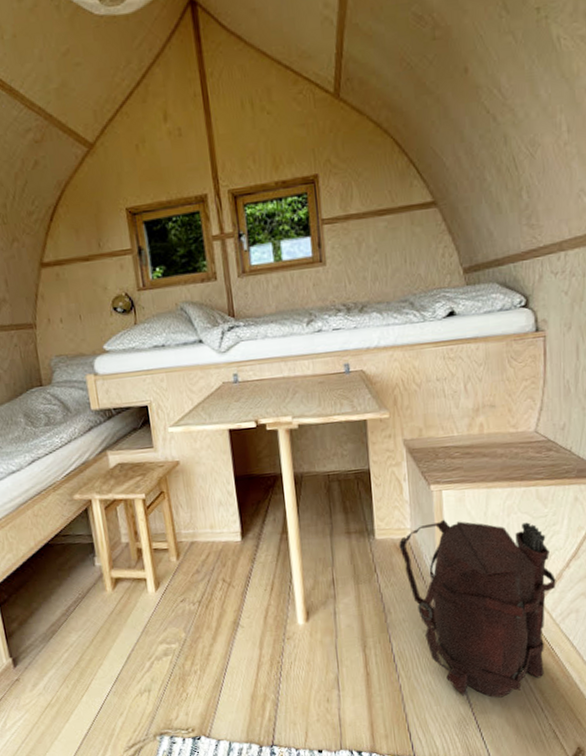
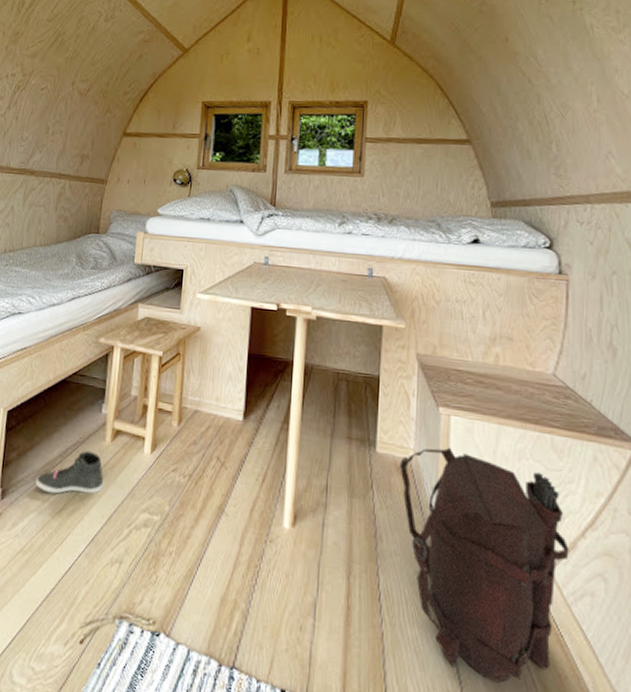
sneaker: none [44,603,116,650] -> present [35,451,104,494]

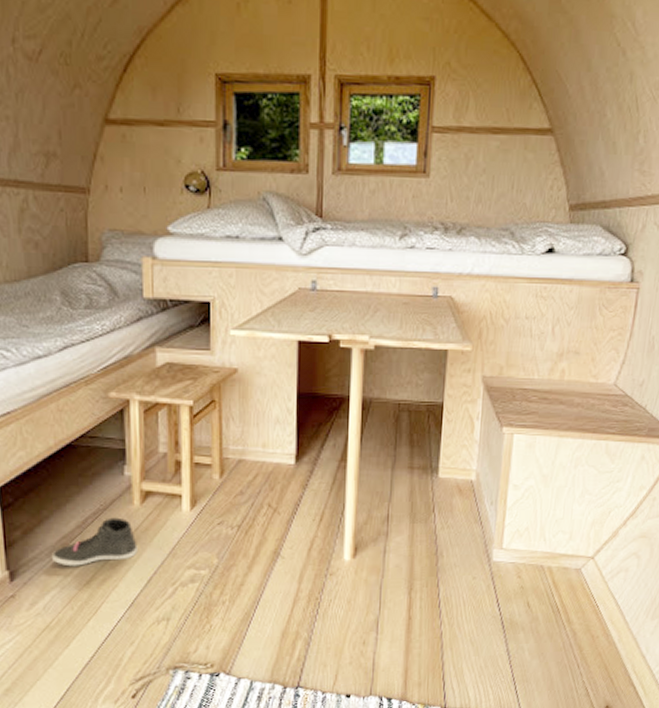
backpack: present [400,447,569,683] -> none [461,464,612,652]

